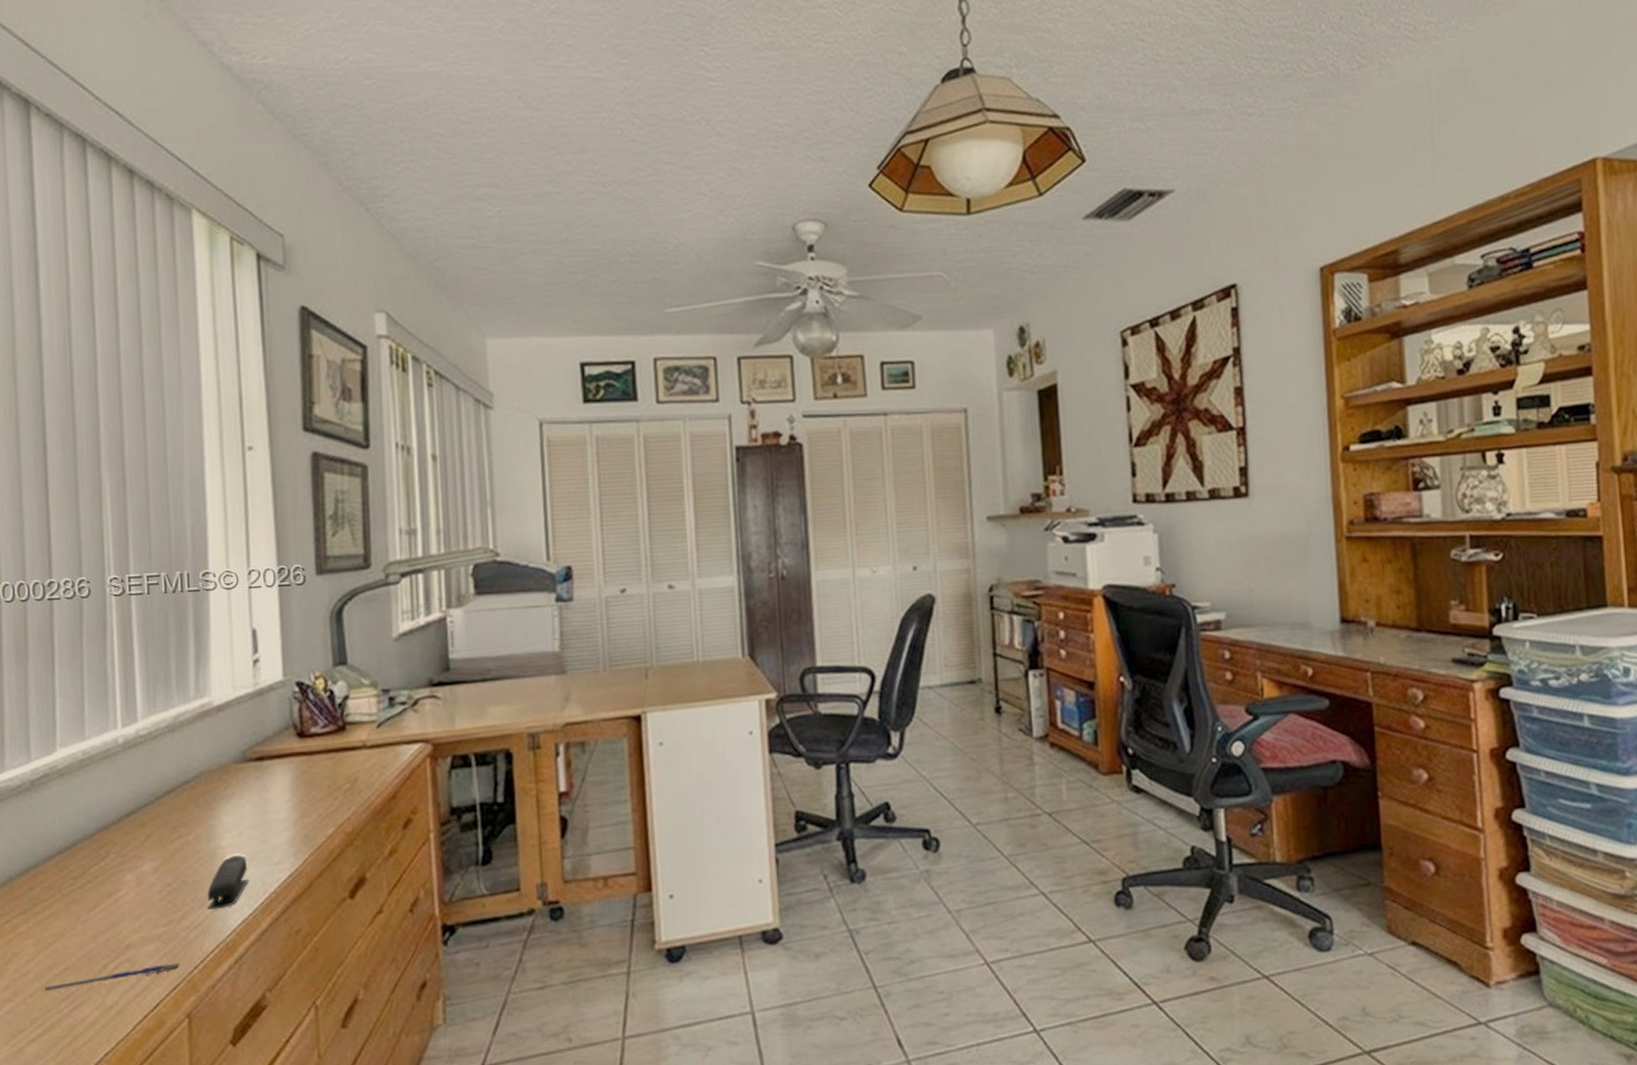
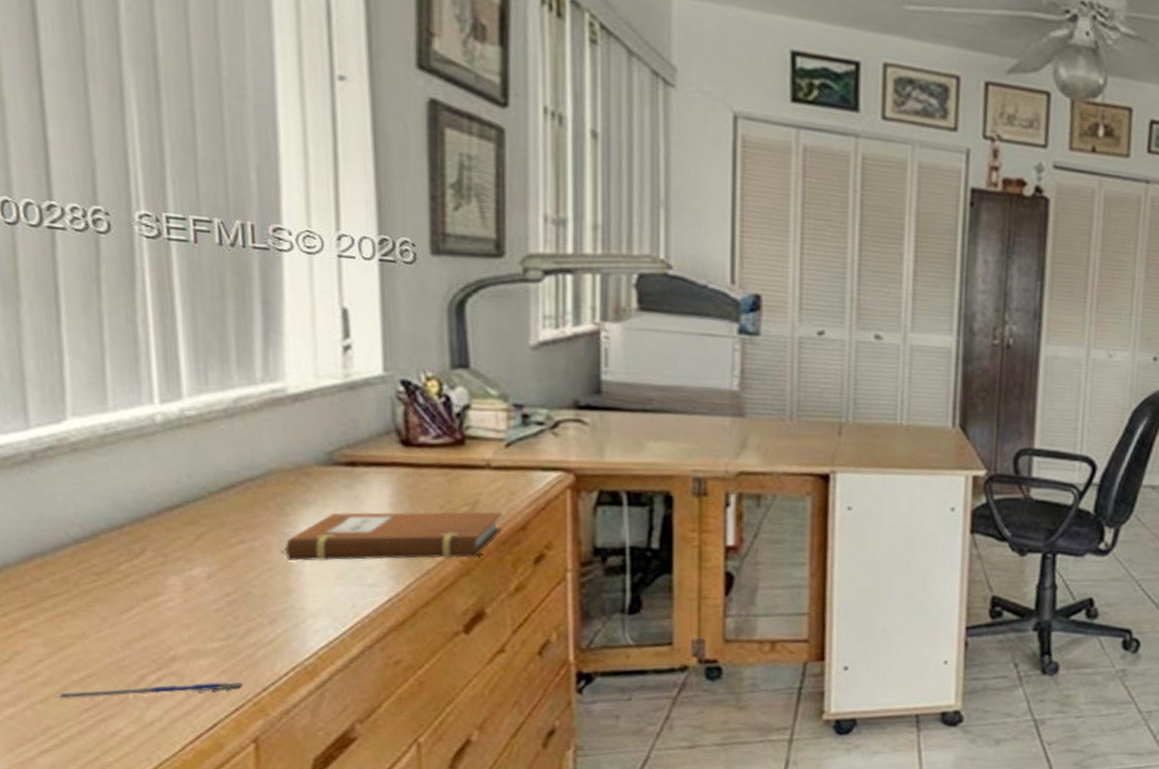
stapler: present [207,855,250,911] -> none [280,570,336,629]
notebook: none [209,786,378,849] -> present [281,511,503,561]

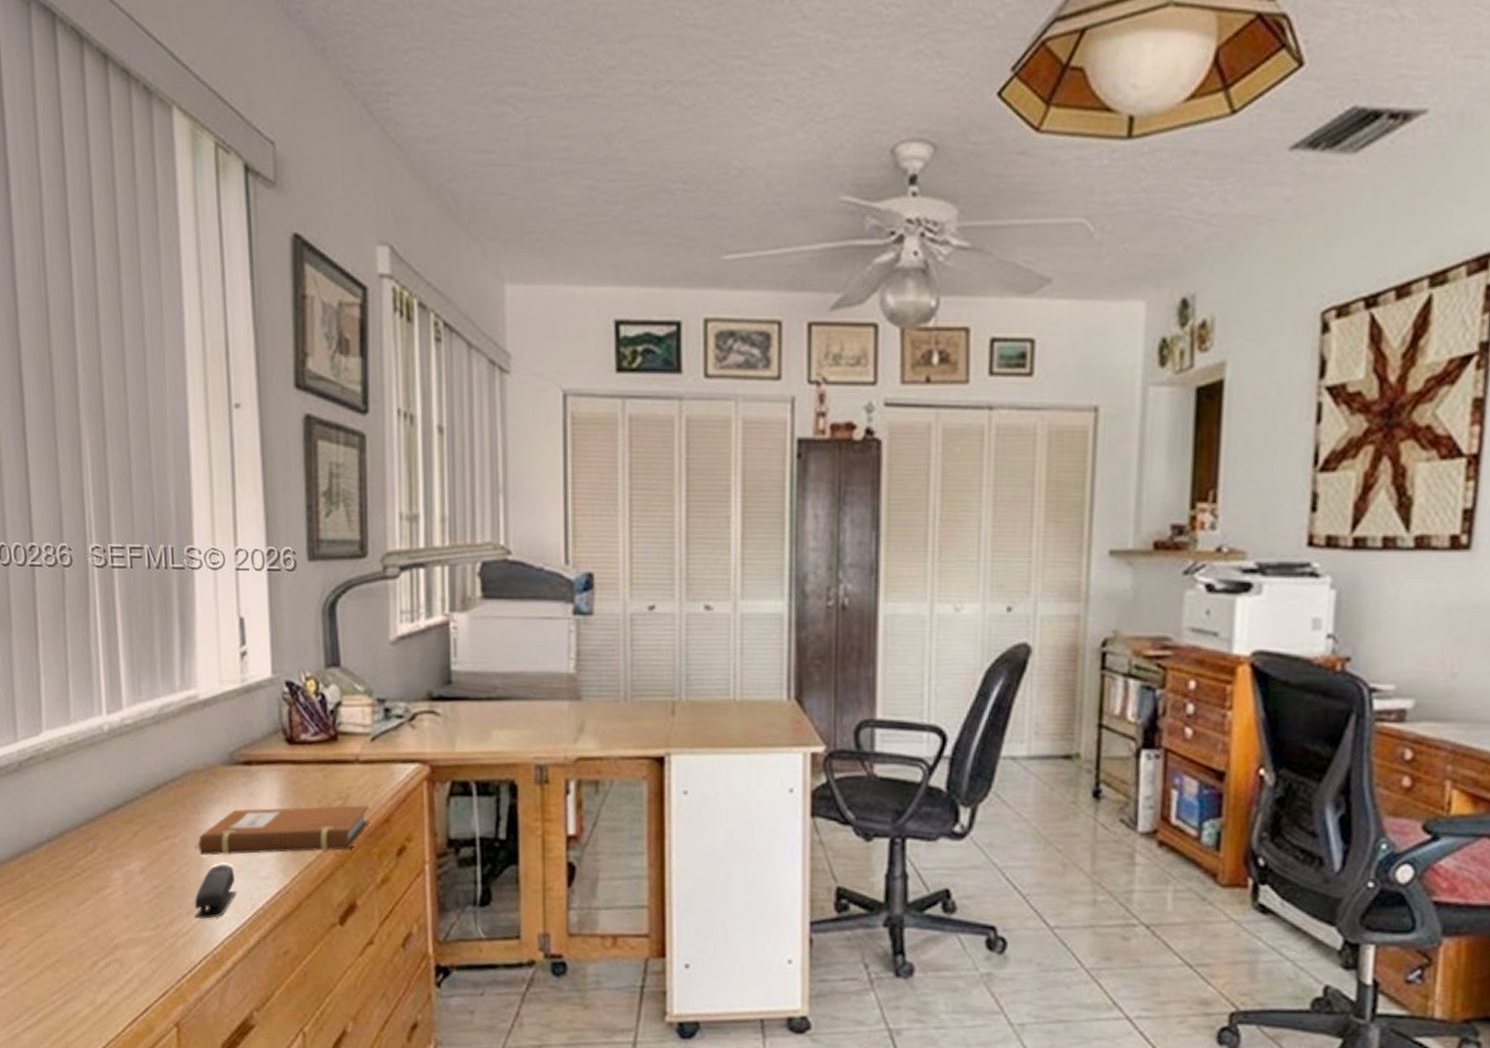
pen: present [55,682,244,701] -> none [35,969,168,983]
stapler: none [280,570,336,629] -> present [195,864,237,920]

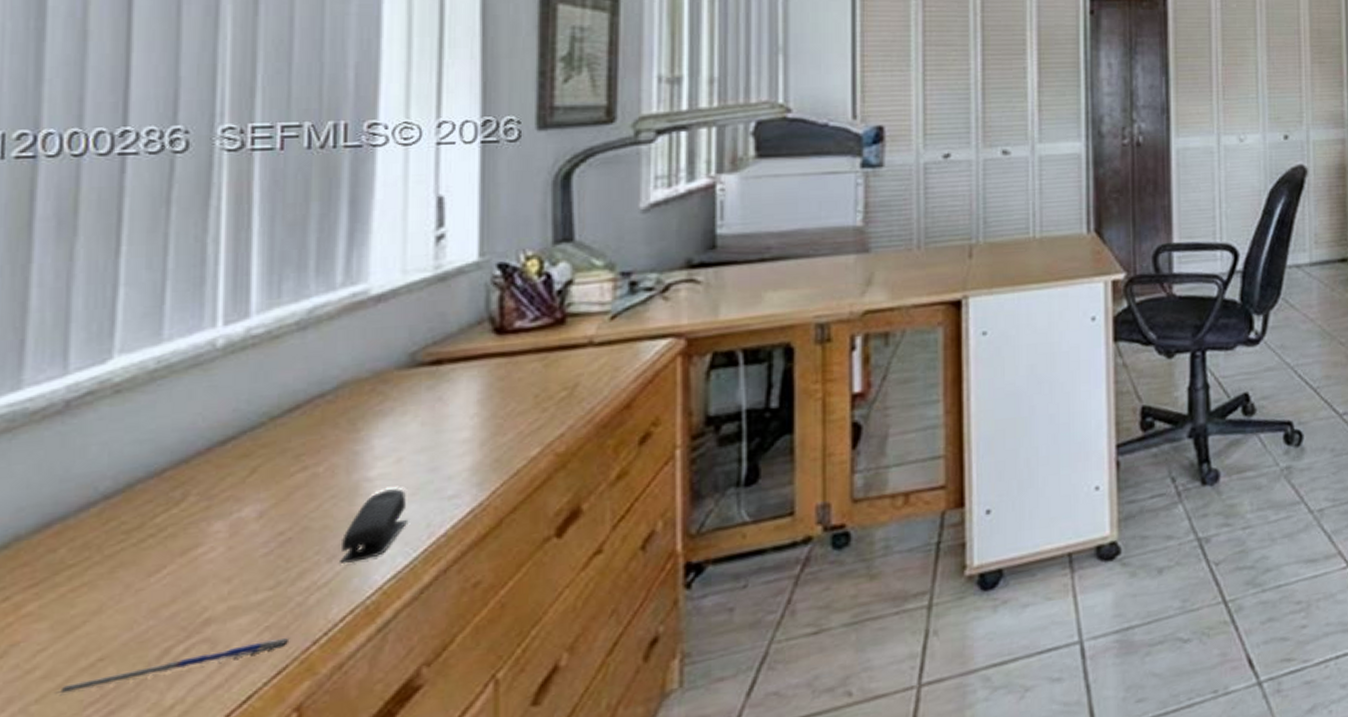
pen: none [35,969,168,983] -> present [55,638,290,696]
notebook: present [195,805,371,855] -> none [349,393,606,482]

